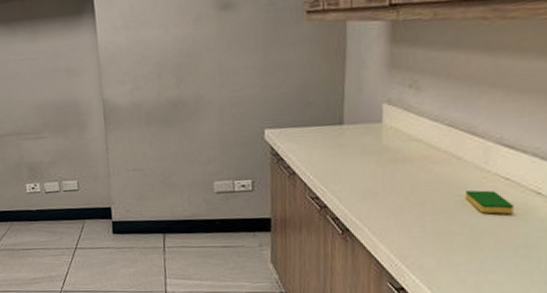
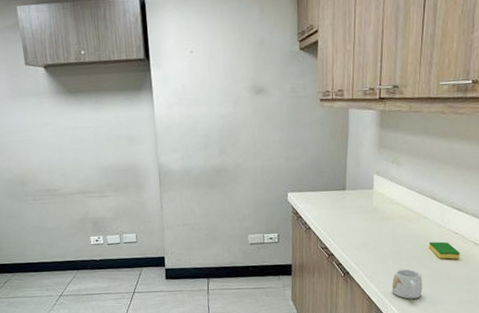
mug: none [410,225,457,266] -> present [392,268,423,299]

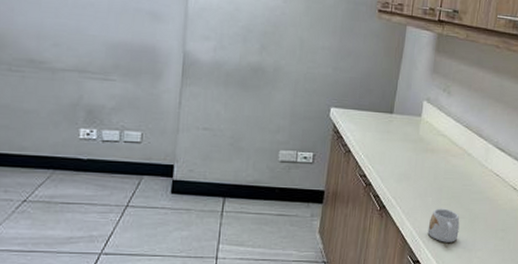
dish sponge: present [428,241,460,259] -> none [469,182,499,203]

